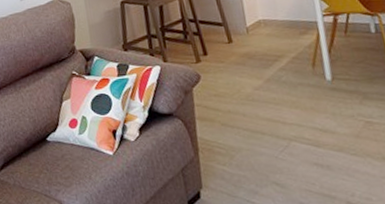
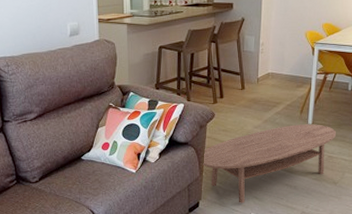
coffee table: none [193,79,370,192] -> present [201,124,337,203]

